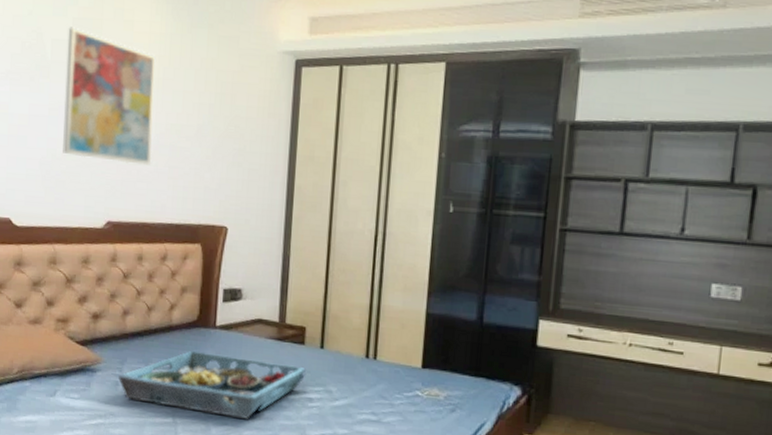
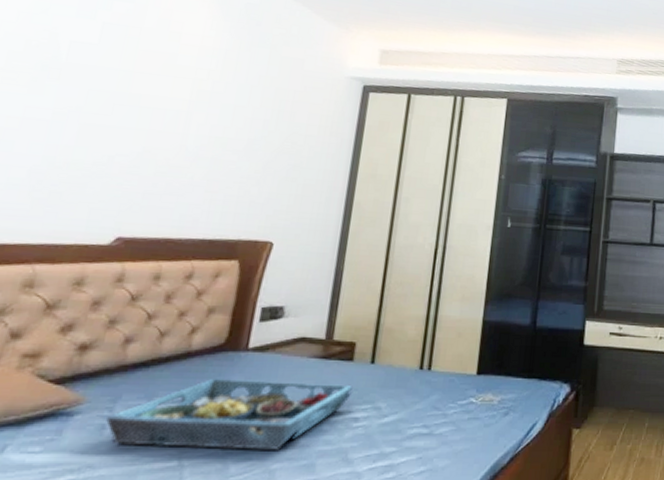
wall art: present [63,27,156,165] -> none [65,31,205,178]

